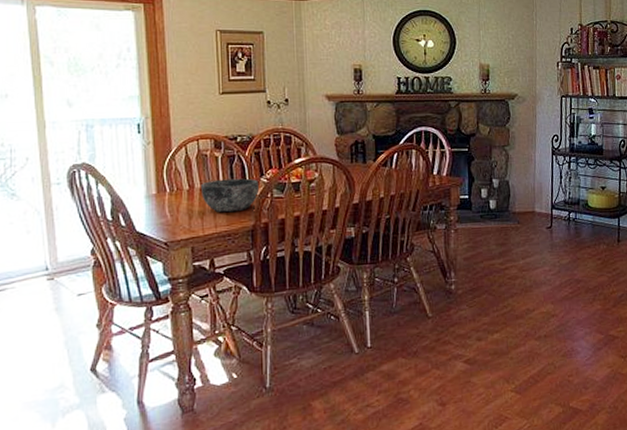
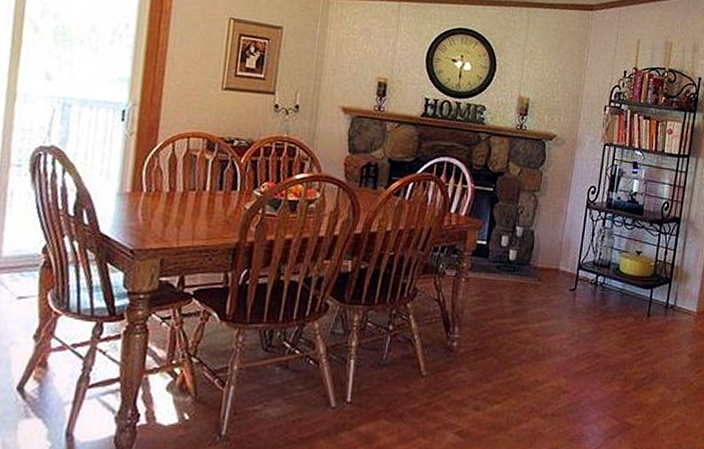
bowl: present [201,178,260,213] -> none [182,185,252,226]

